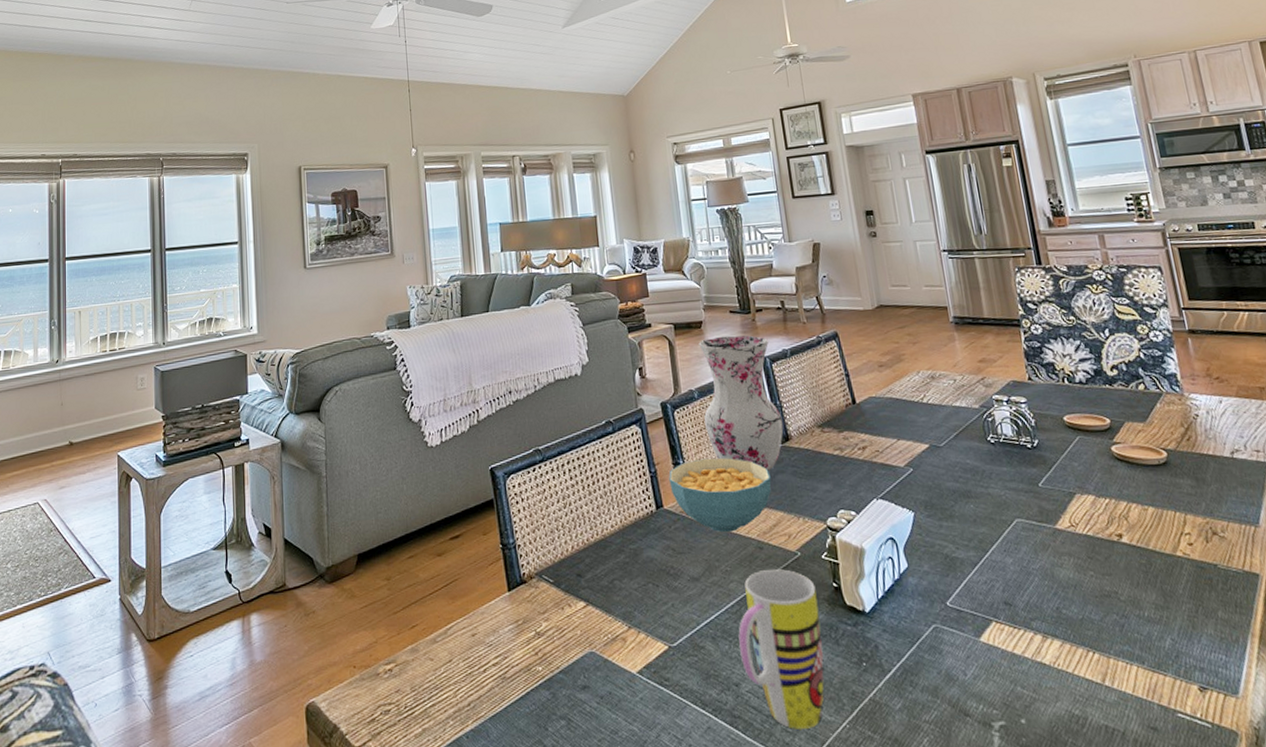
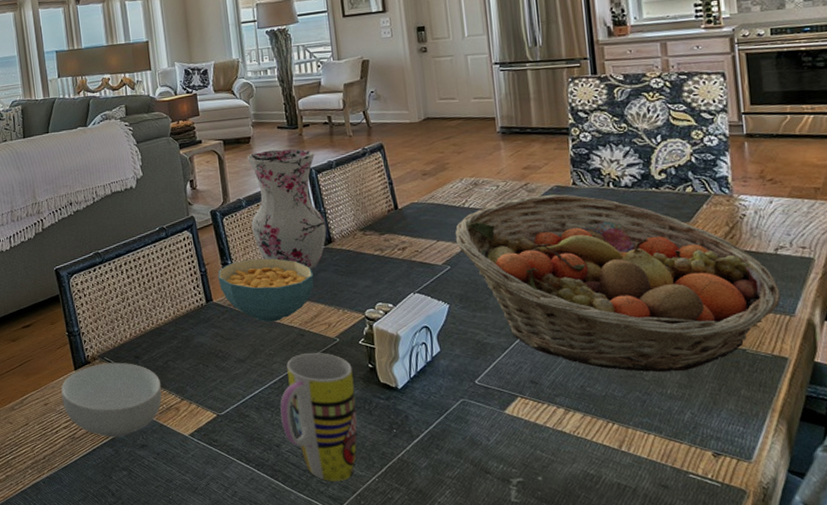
cereal bowl: none [491,581,607,677] -> present [61,362,162,438]
fruit basket: none [915,390,1244,592] -> present [454,194,781,373]

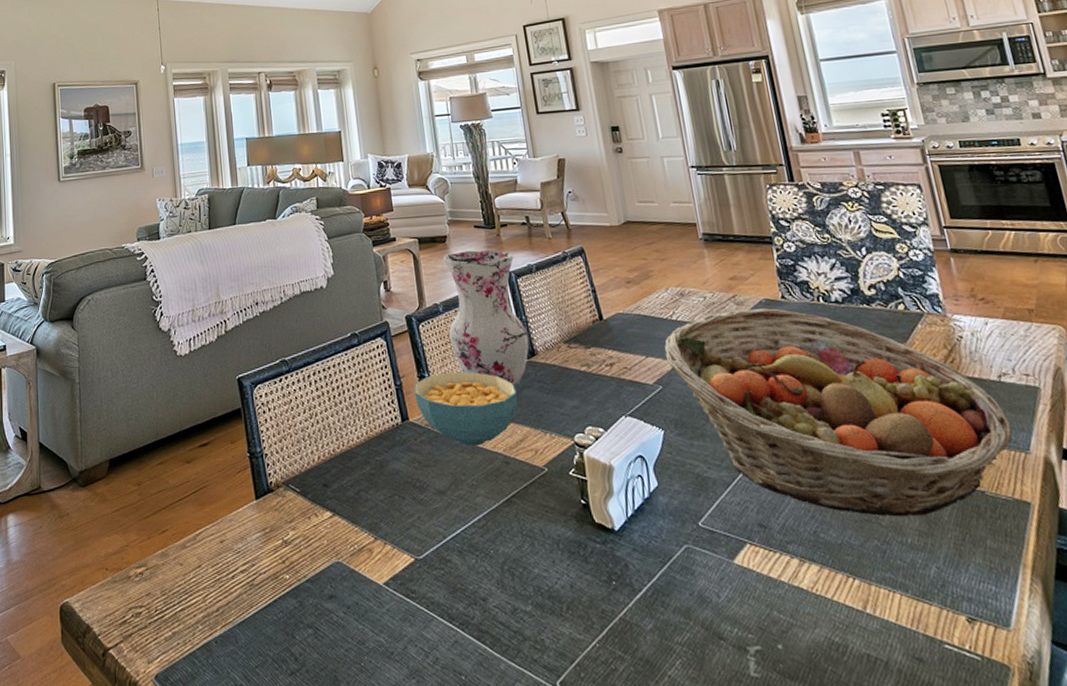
cereal bowl: present [61,362,162,438] -> none [239,491,353,586]
mug: present [280,353,357,481] -> none [485,485,573,646]

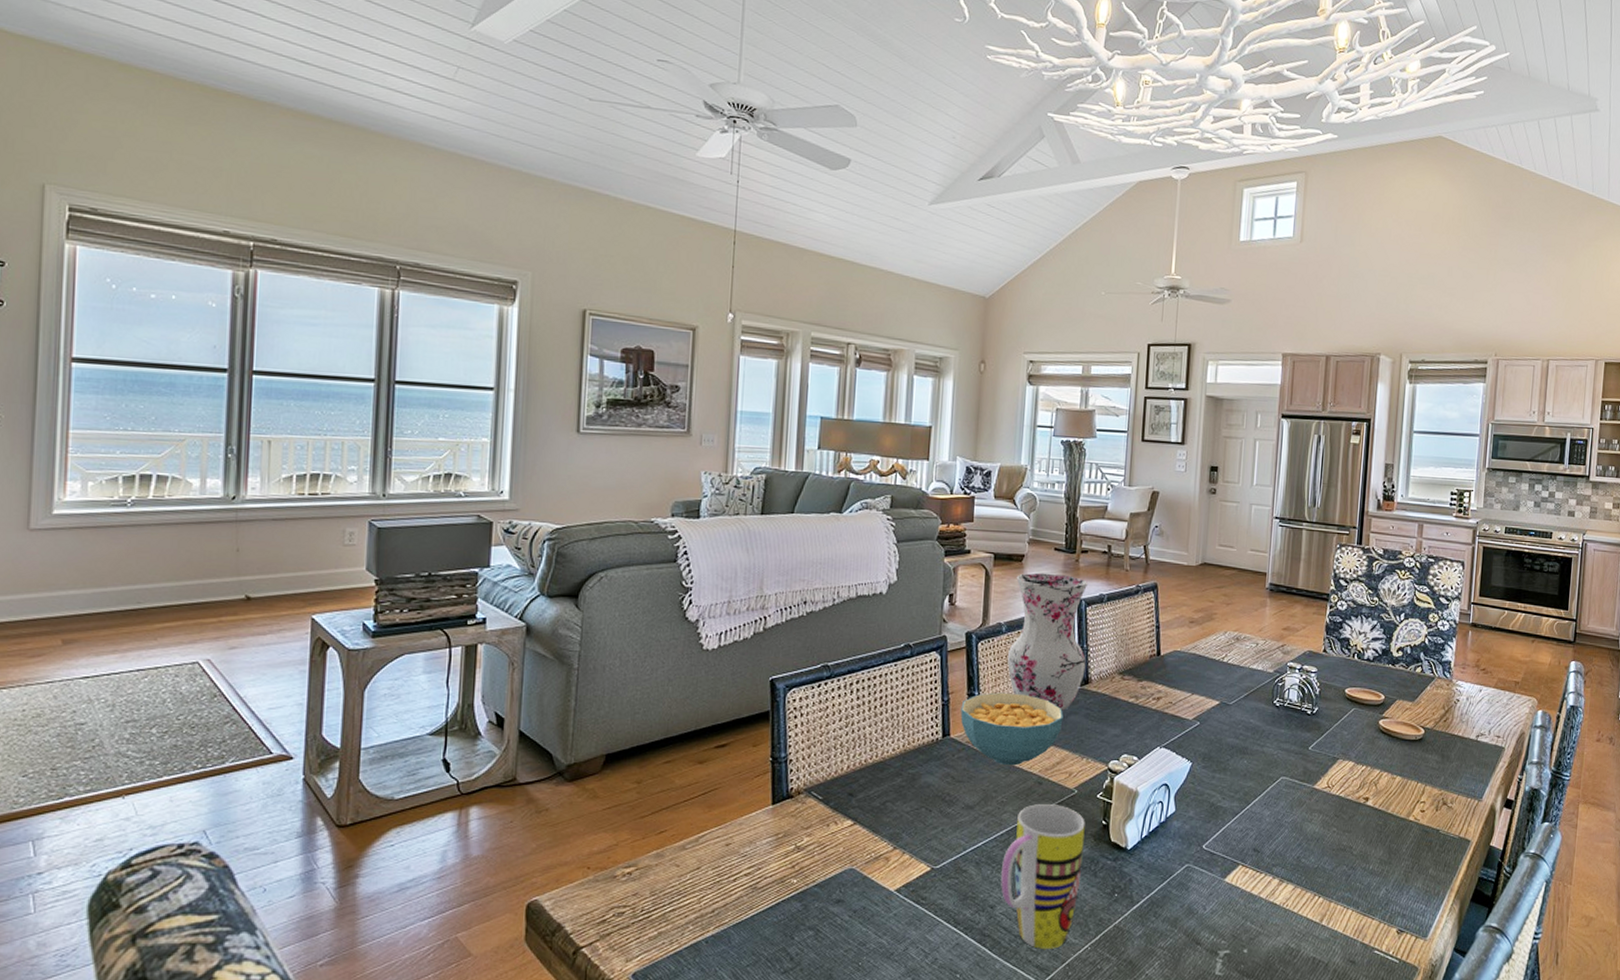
mug: none [485,485,573,646] -> present [1001,804,1085,949]
fruit basket: present [664,308,1013,517] -> none [1209,658,1475,848]

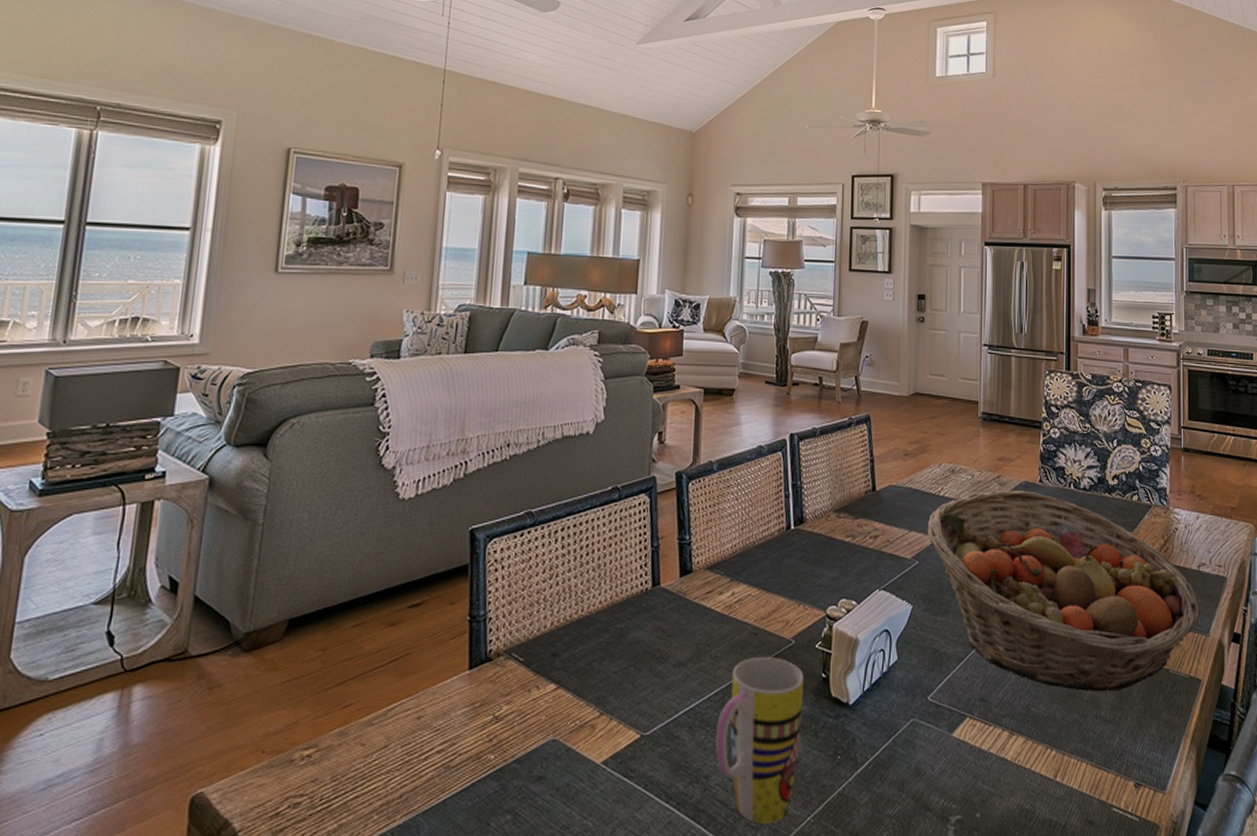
cereal bowl: present [960,692,1064,766] -> none [671,536,778,616]
vase: present [1007,572,1087,712] -> none [719,407,800,555]
fruit basket: none [1209,658,1475,848] -> present [927,490,1200,692]

